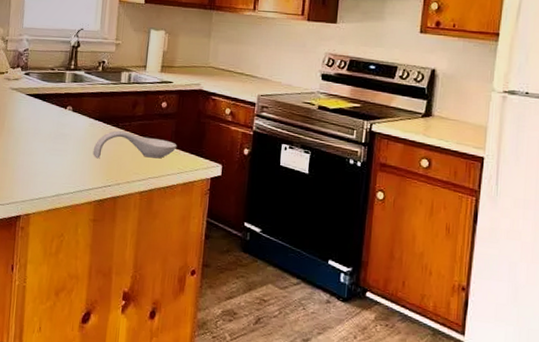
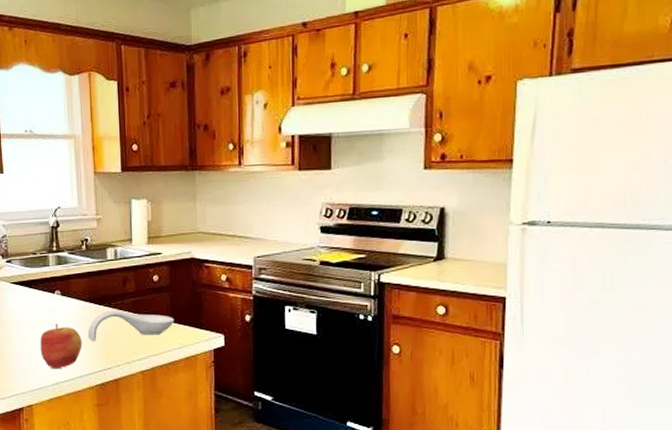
apple: none [45,138,87,182] -> present [40,324,82,369]

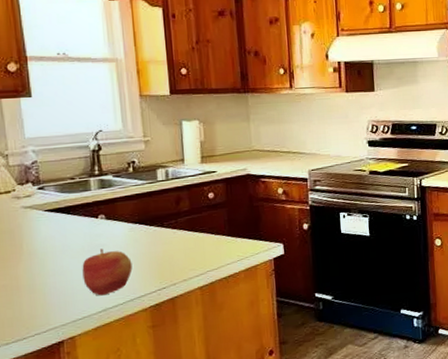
spoon rest: present [88,310,175,342] -> none [138,229,233,264]

